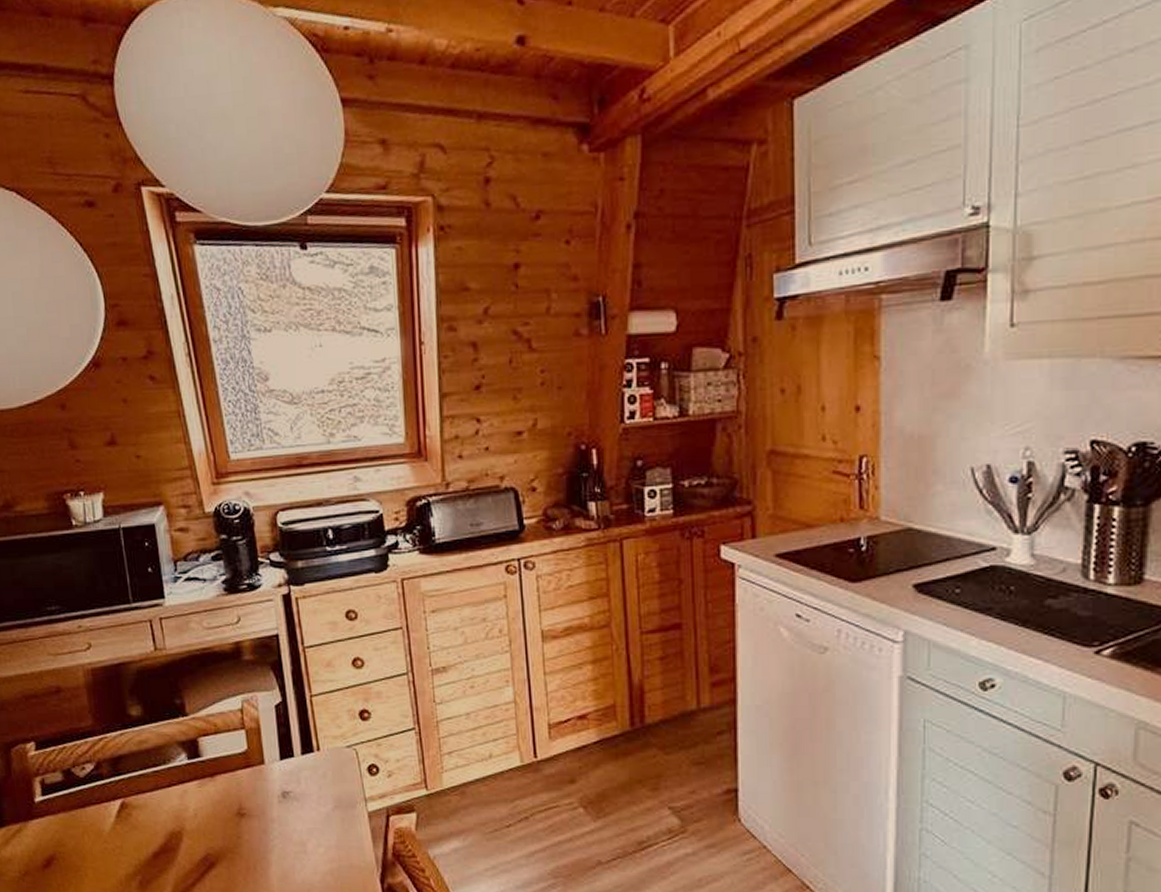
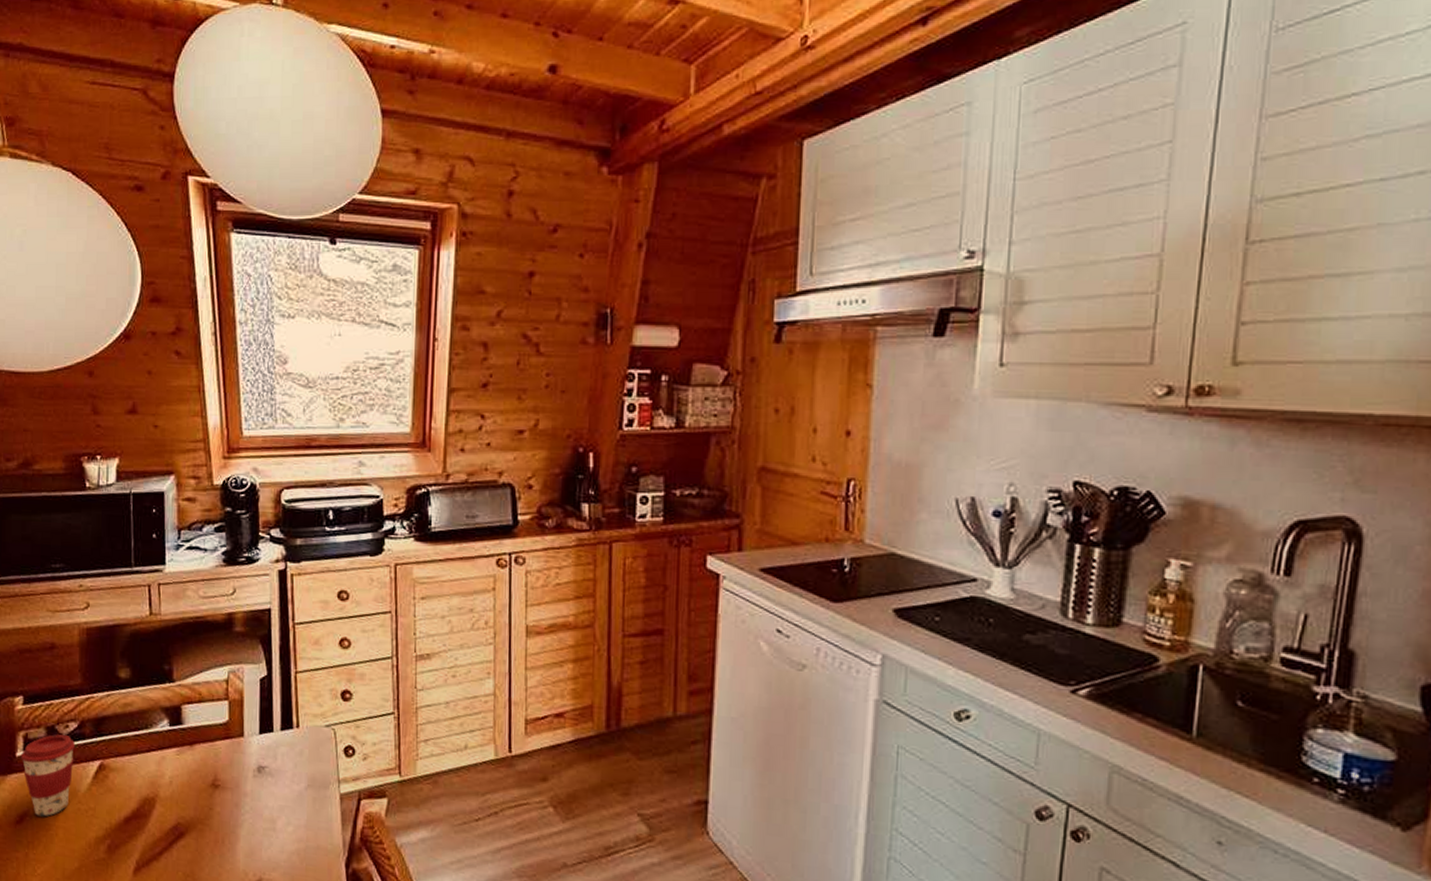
coffee cup: none [39,776,95,859] -> present [20,734,76,817]

